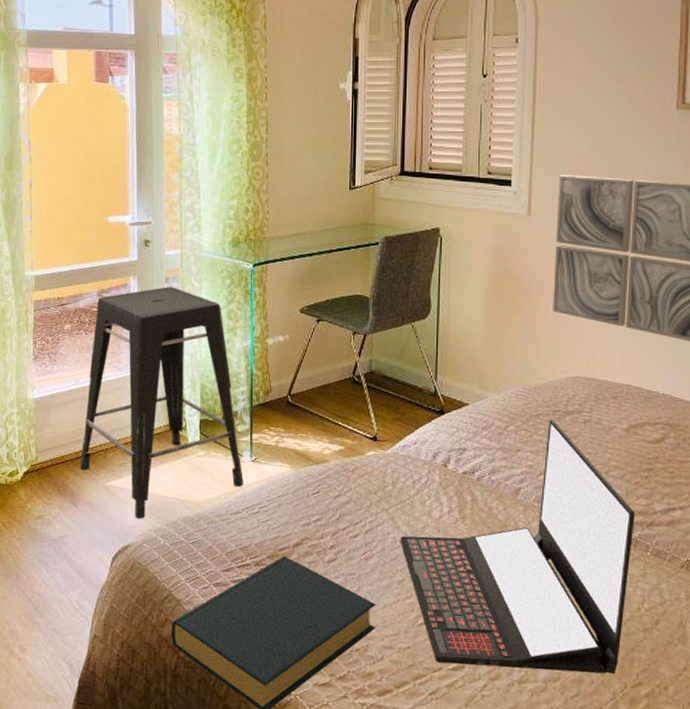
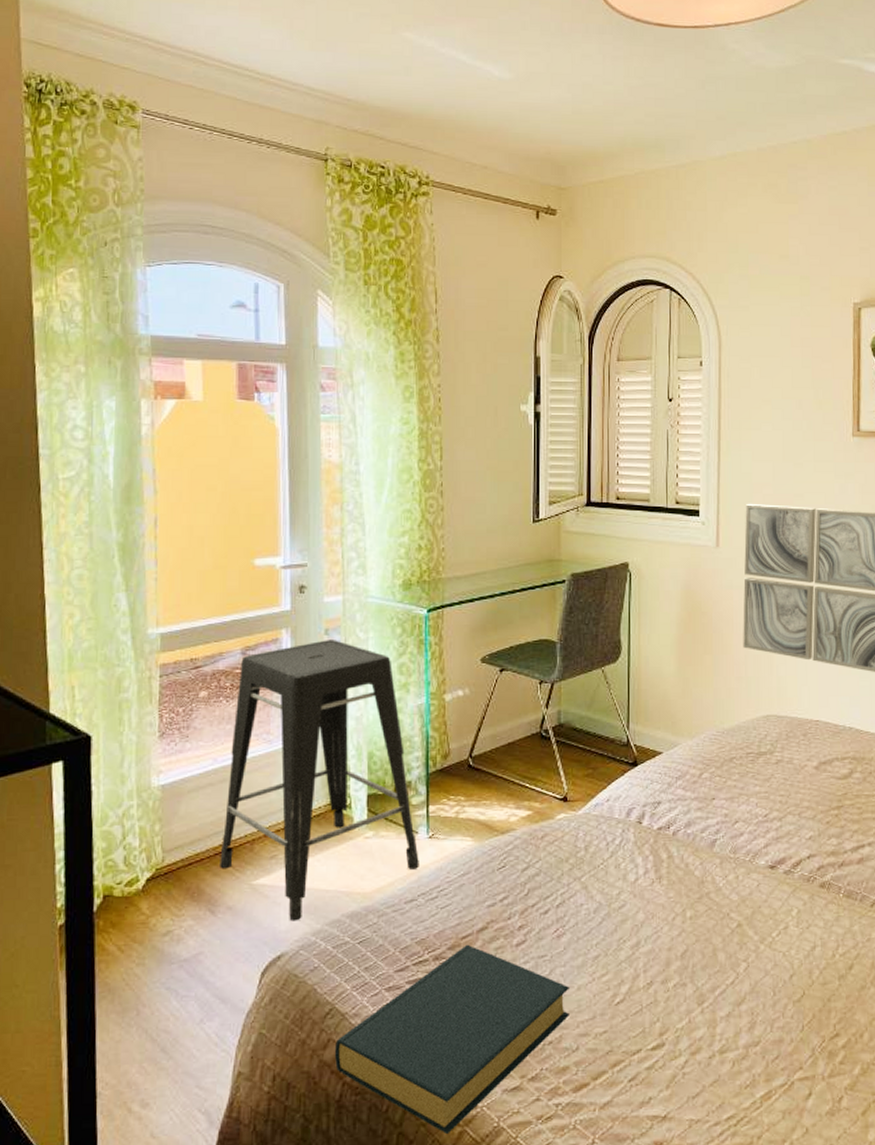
laptop: present [400,419,635,675] -> none [594,763,827,1044]

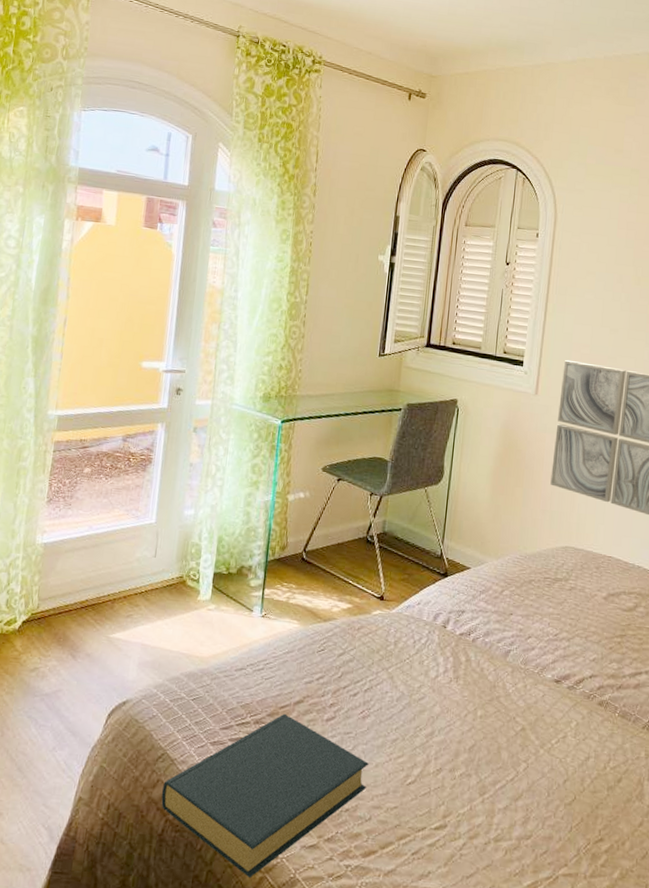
stool: present [220,638,419,921] -> none [84,436,252,674]

